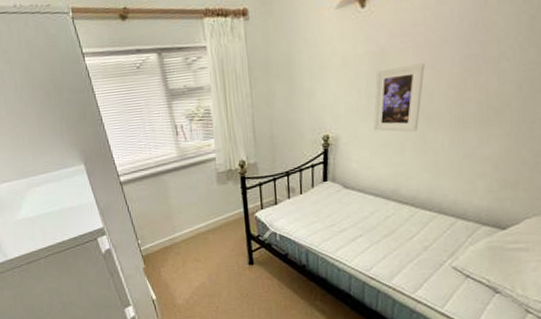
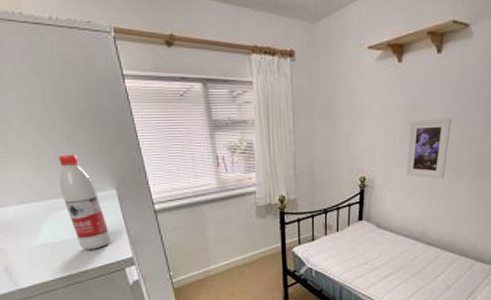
water bottle: none [32,134,83,222] -> present [58,154,111,250]

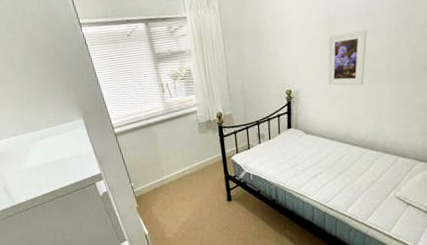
water bottle: present [58,154,111,250] -> none [36,93,83,170]

